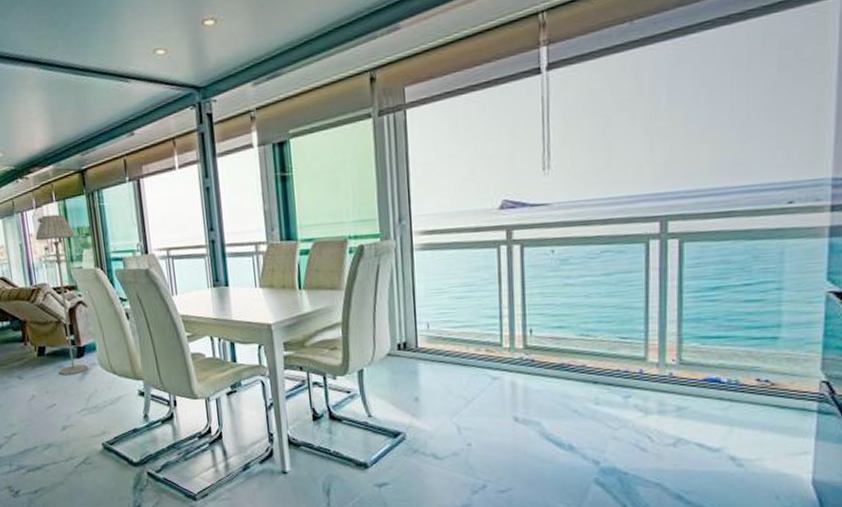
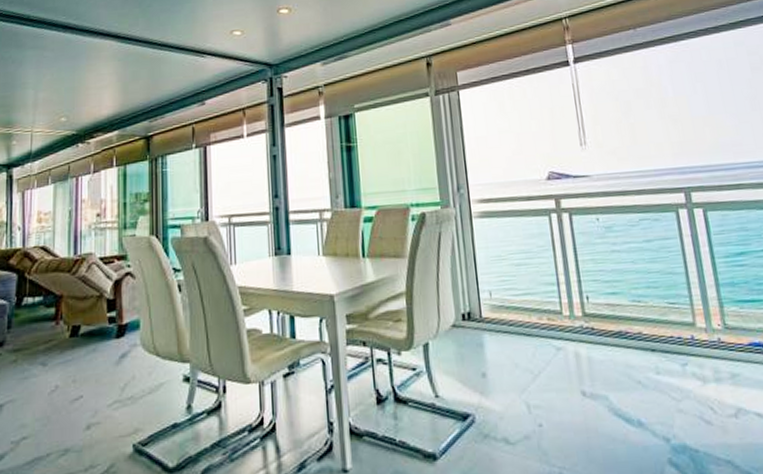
floor lamp: present [35,214,88,376] -> none [87,179,132,360]

